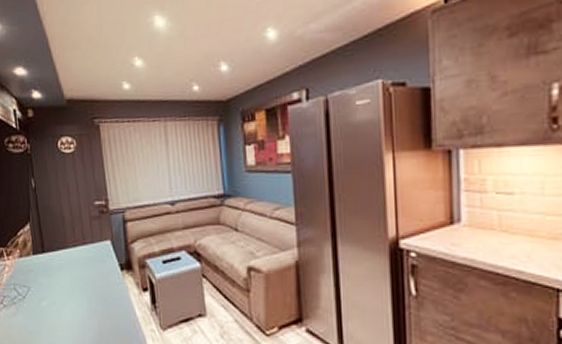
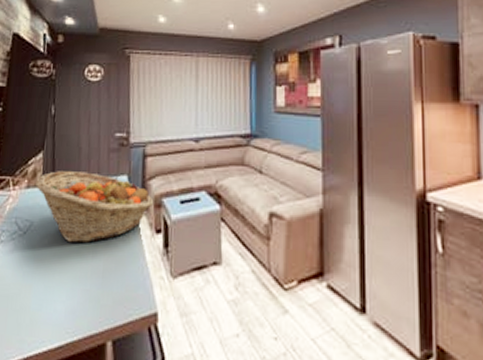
fruit basket: none [27,239,138,304] -> present [36,171,154,243]

